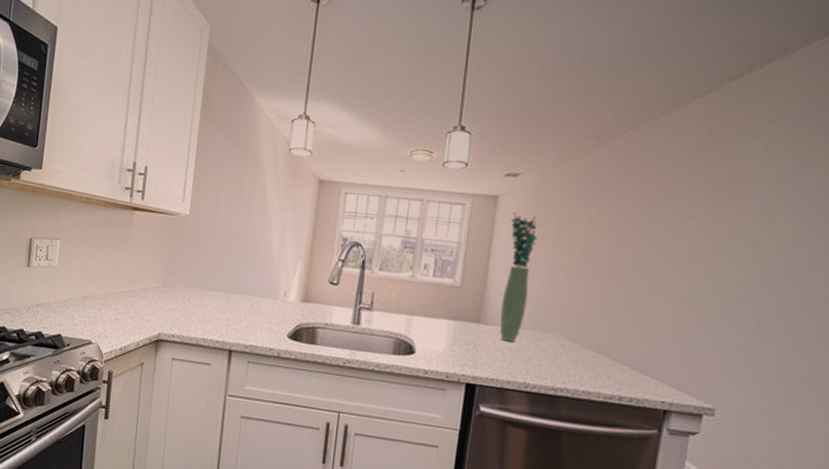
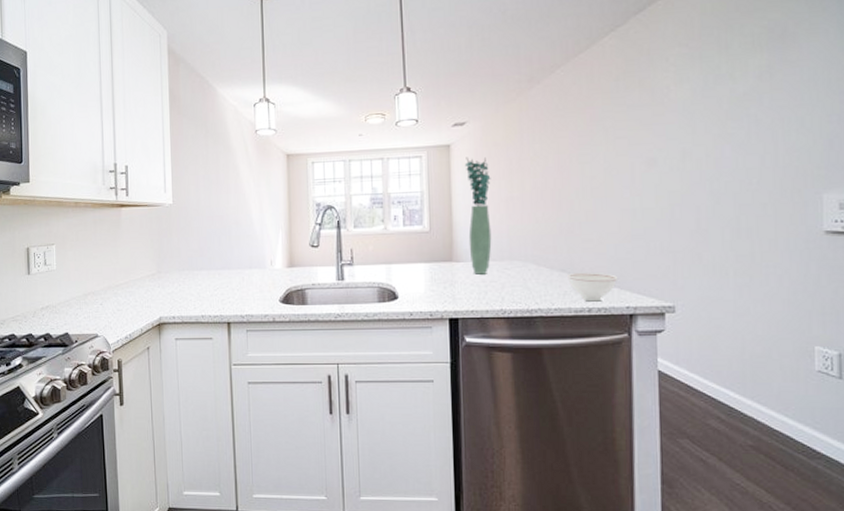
bowl: none [602,355,659,391] -> present [567,272,618,302]

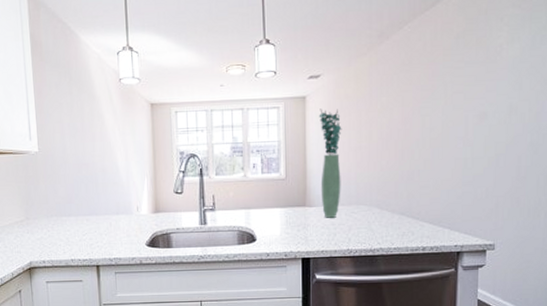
bowl: present [567,272,618,302] -> none [406,215,449,241]

